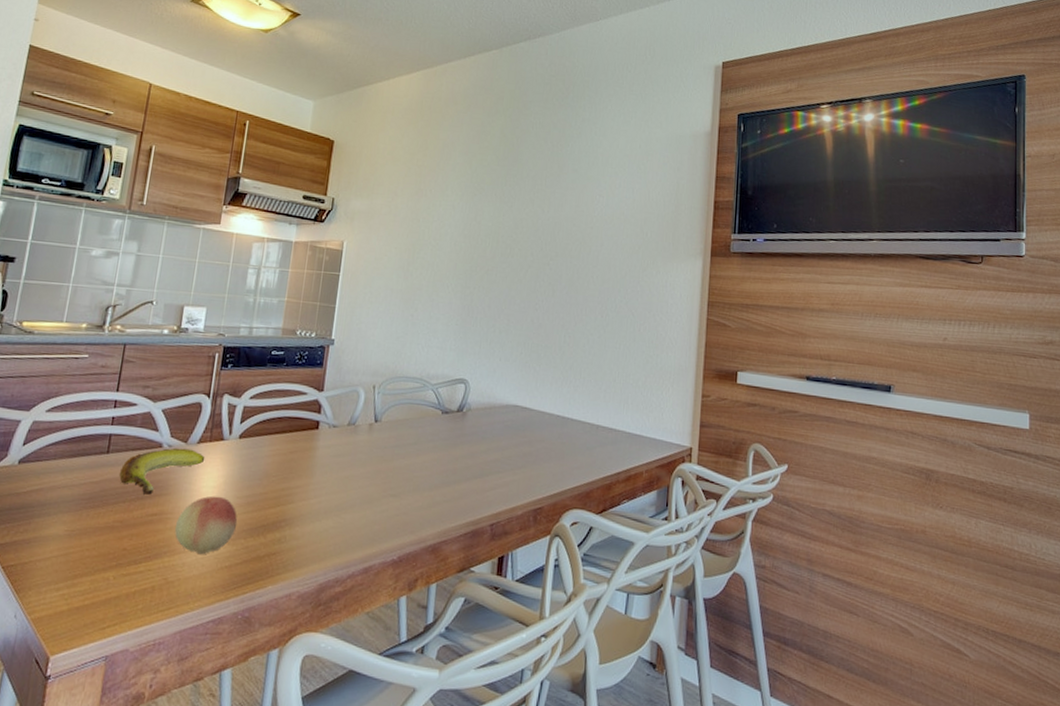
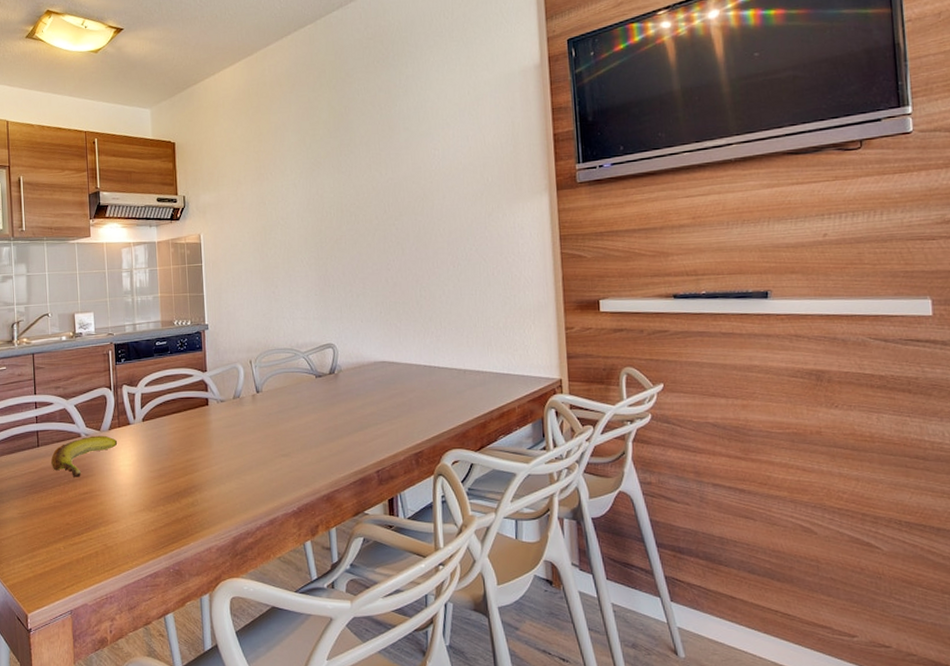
fruit: present [175,495,238,555] -> none [104,472,155,522]

